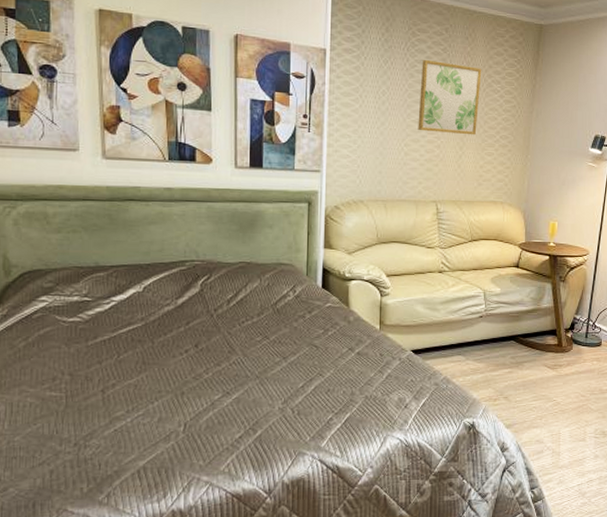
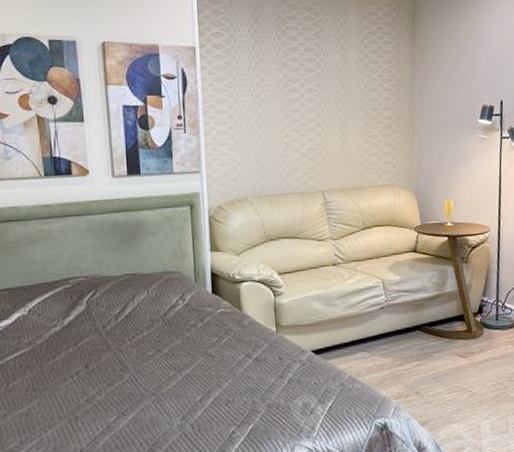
wall art: present [418,60,482,136] -> none [294,47,358,120]

